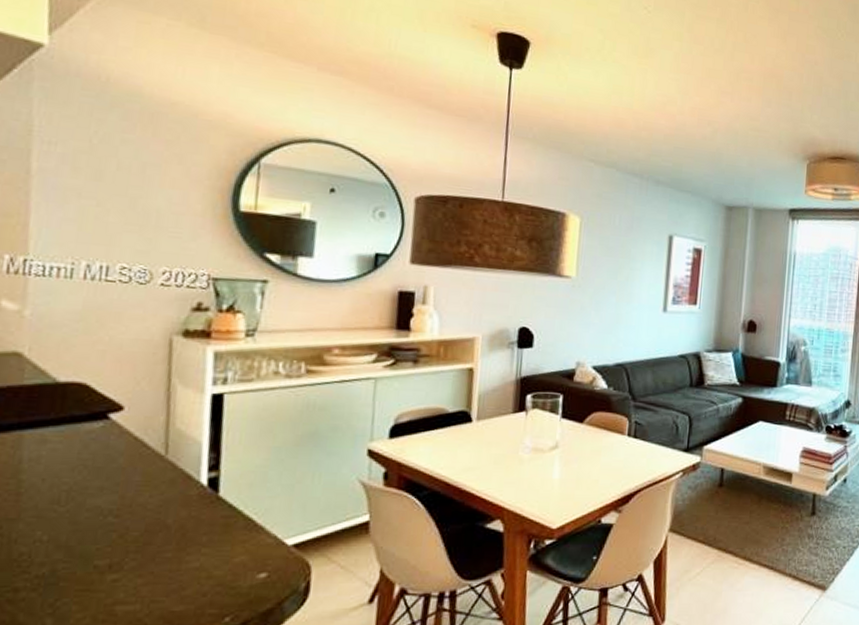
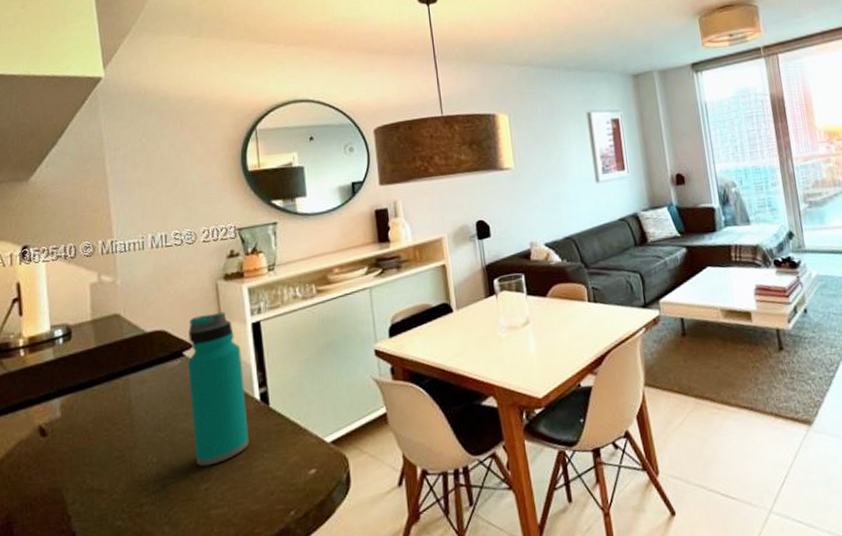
water bottle: none [105,373,192,554] -> present [188,311,249,467]

